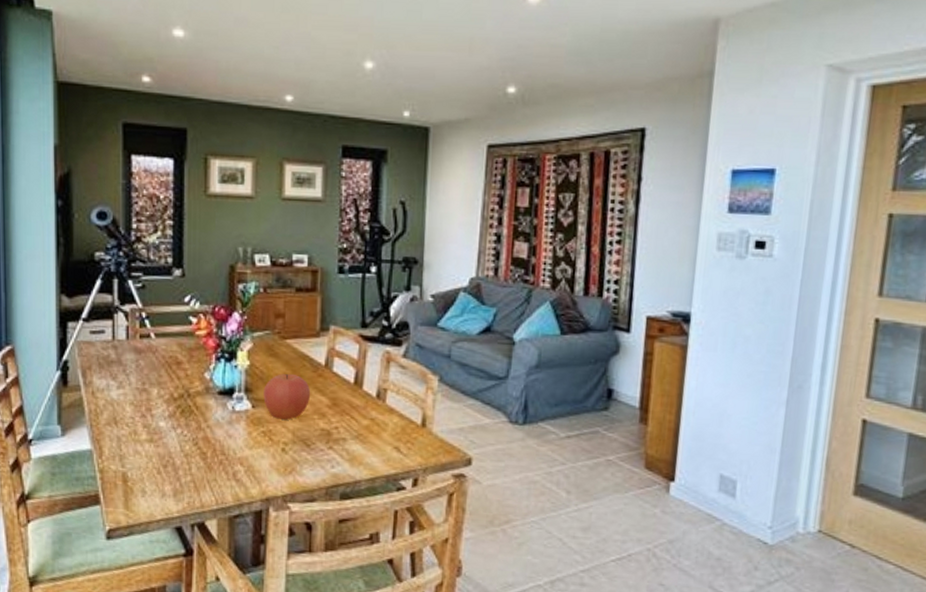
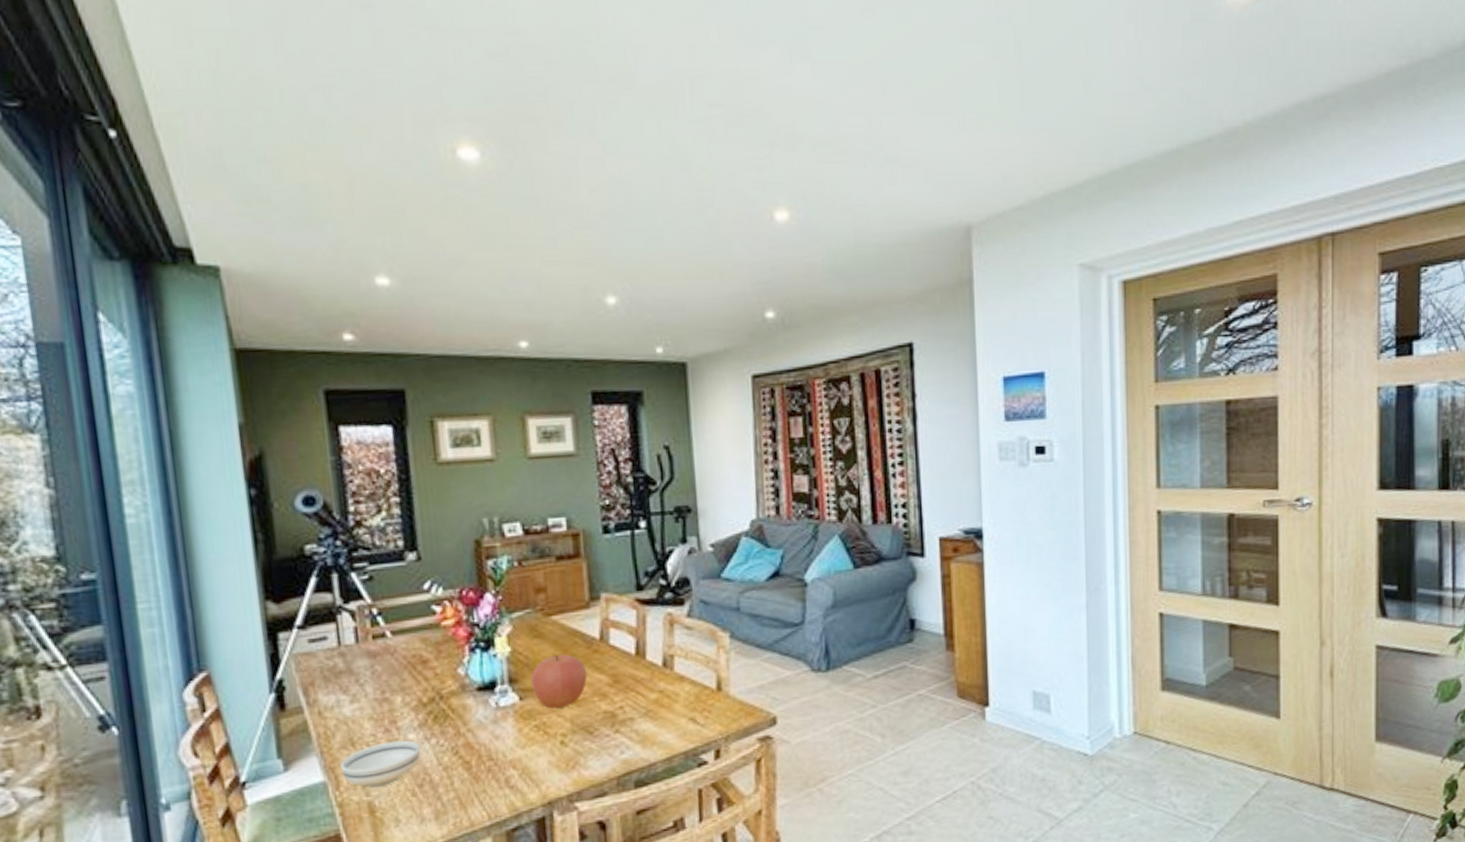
bowl: none [103,425,168,461] -> present [339,740,421,787]

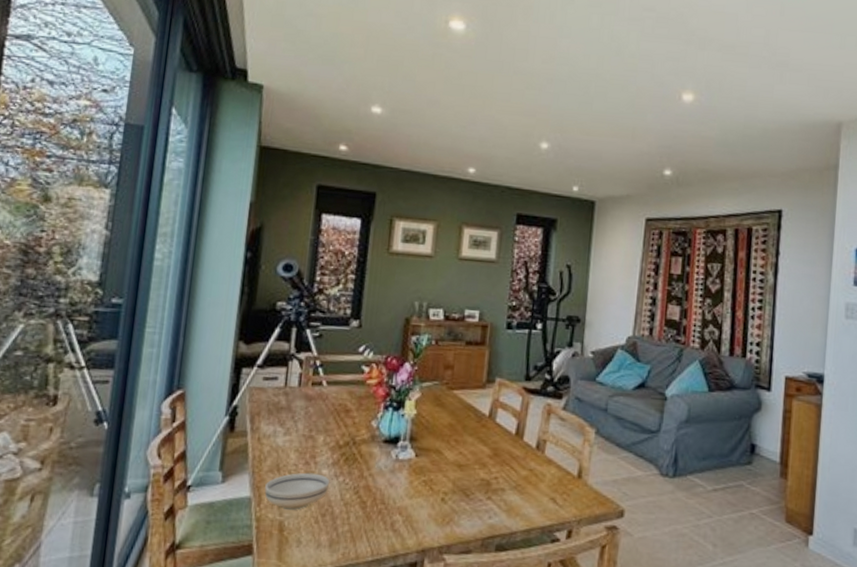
fruit: present [531,653,588,709] -> none [427,423,474,470]

